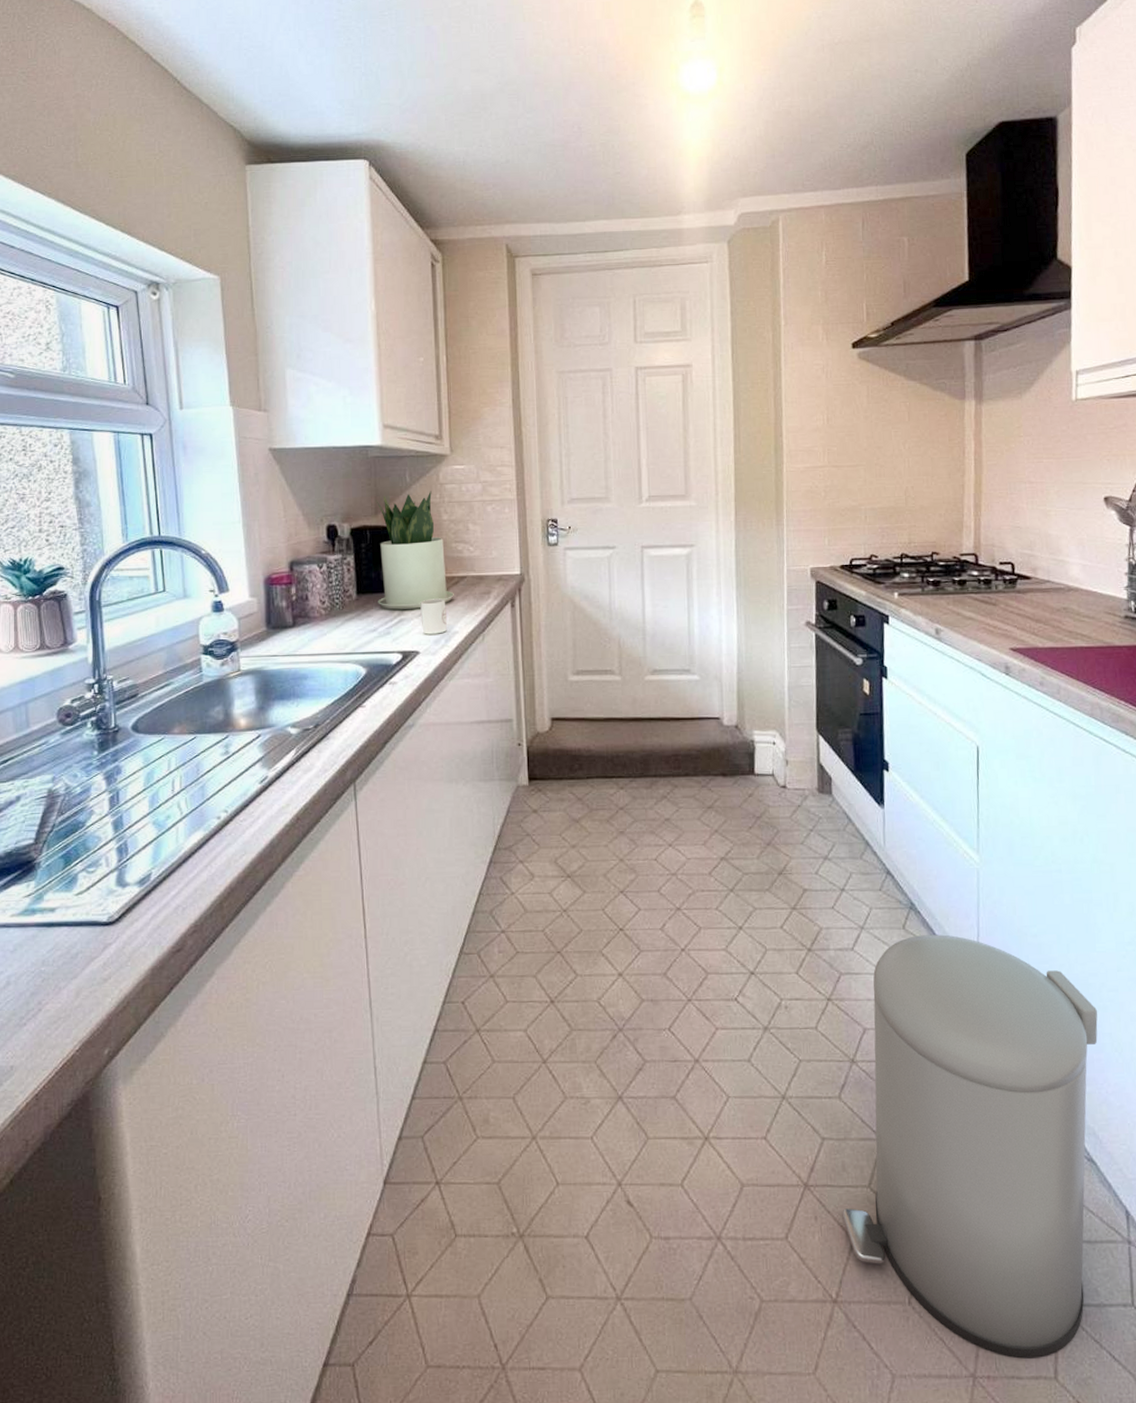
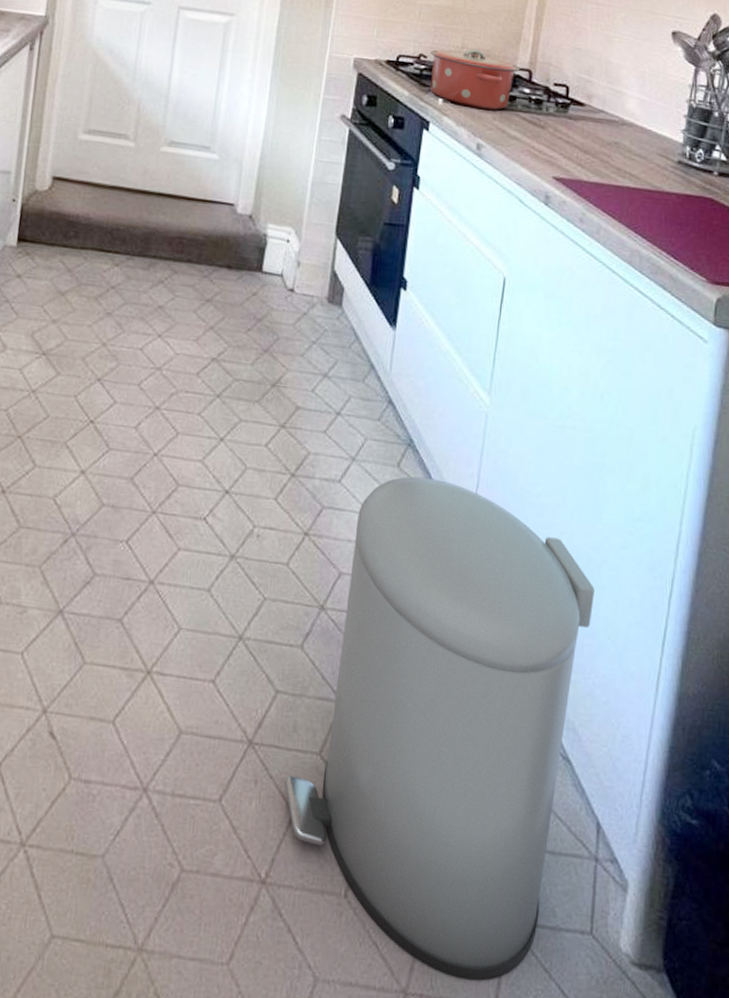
casserole: none [880,542,966,597] -> present [429,48,520,111]

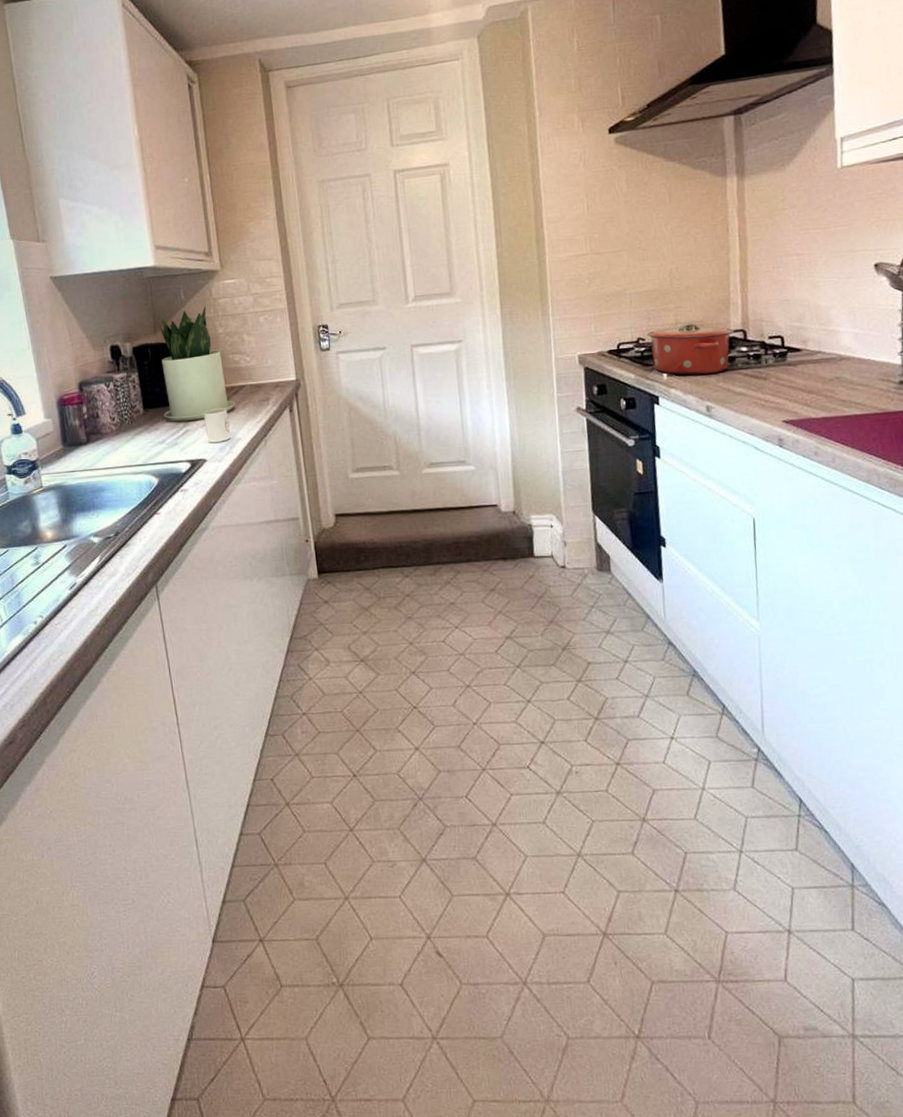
pedal bin: present [285,476,596,981] -> none [640,699,885,1086]

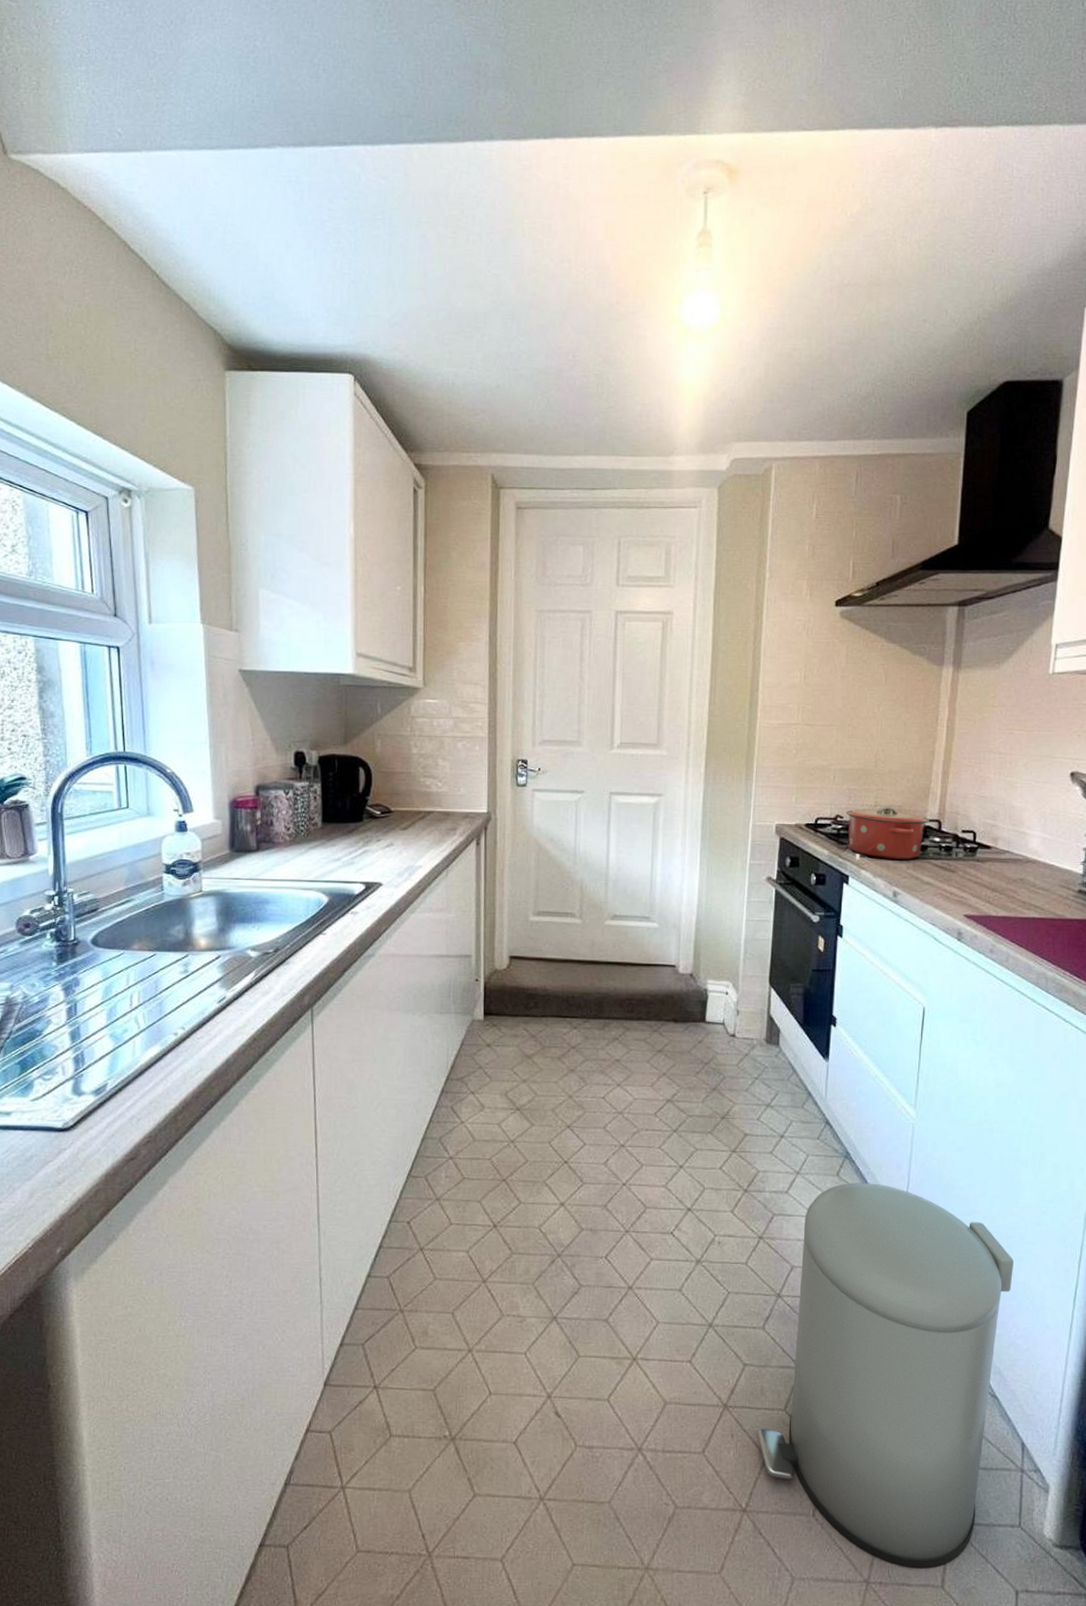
planter: present [154,306,235,422] -> none [343,723,420,841]
mug: present [203,408,231,443] -> none [385,832,412,867]
pedal bin: none [640,699,885,1086] -> present [757,1183,1015,1569]

